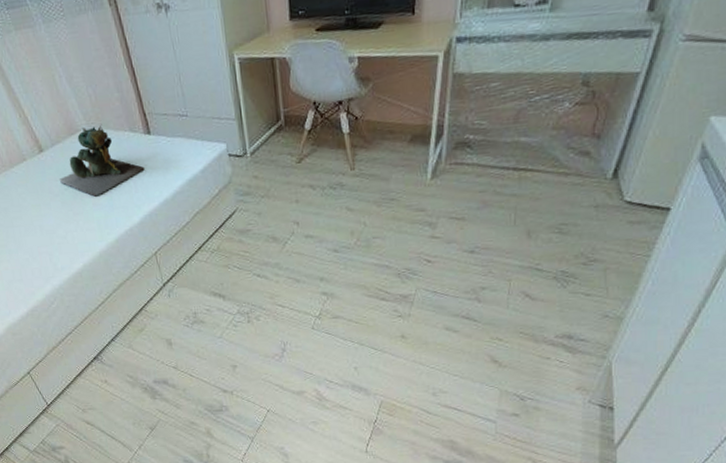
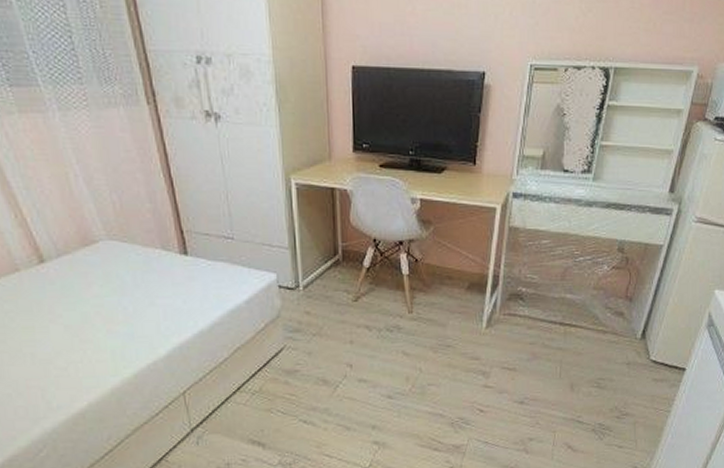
stuffed toy: present [59,124,145,197] -> none [63,237,177,322]

